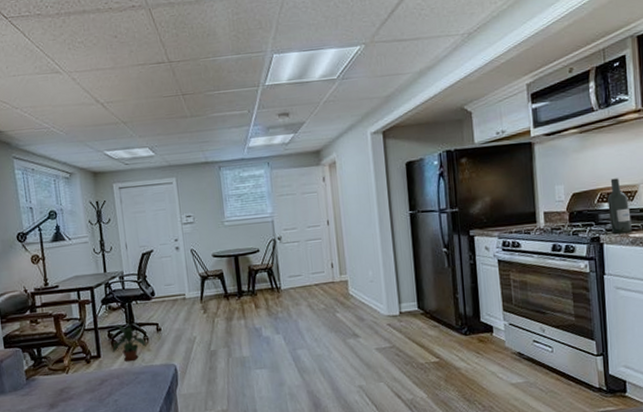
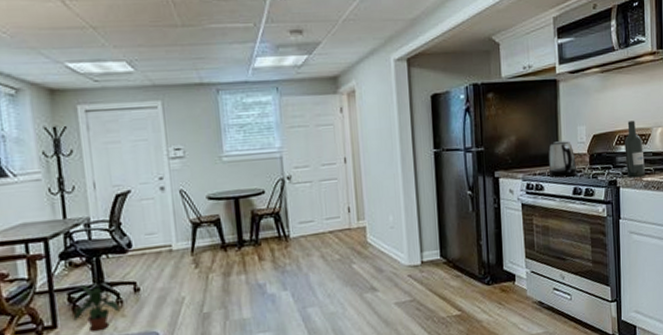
kettle: none [524,200,556,236] -> present [548,141,578,179]

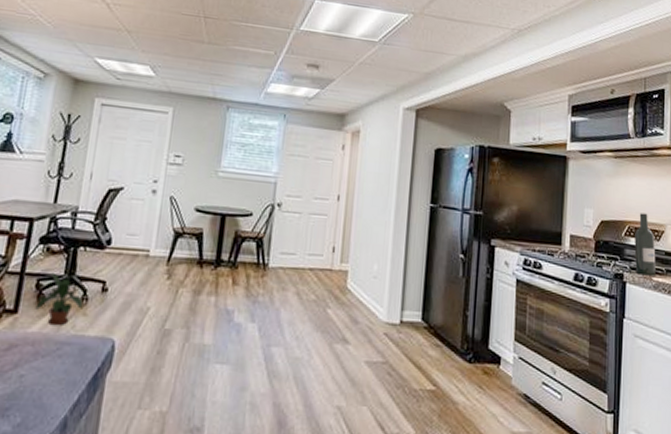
kettle: present [548,141,578,179] -> none [549,220,581,261]

